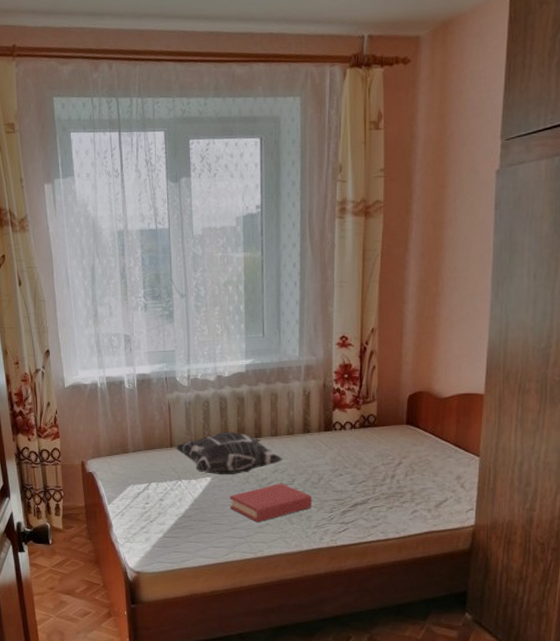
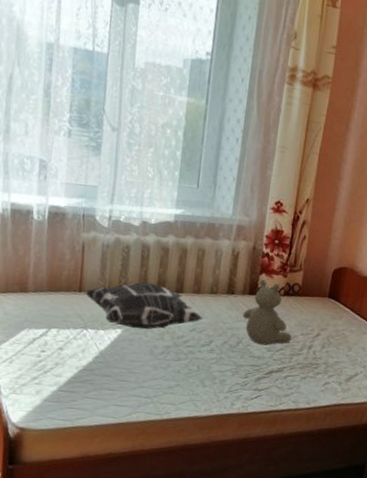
hardback book: present [229,482,313,523] -> none [139,342,229,383]
teddy bear: none [321,415,373,479] -> present [242,279,292,345]

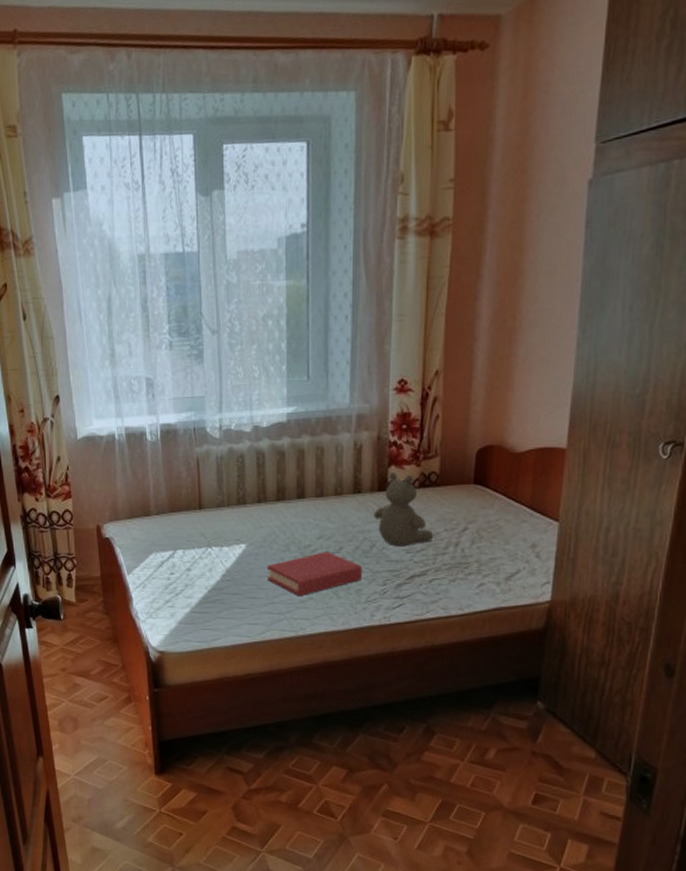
decorative pillow: present [85,282,204,330] -> none [205,491,330,542]
hardback book: none [139,342,229,383] -> present [266,550,363,597]

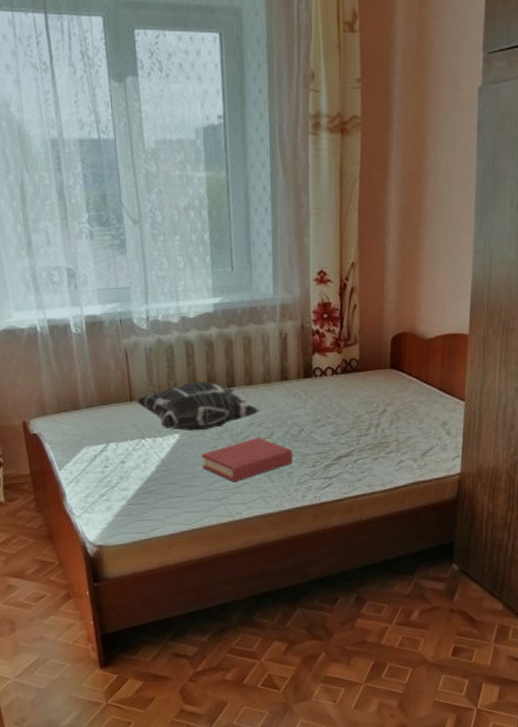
decorative pillow: none [205,491,330,542] -> present [136,381,261,431]
teddy bear: present [373,472,434,547] -> none [301,359,357,430]

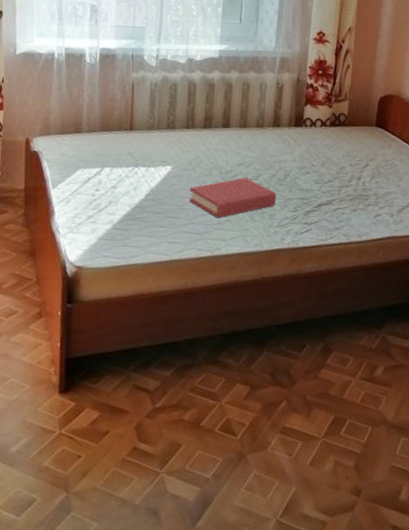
decorative pillow: present [136,381,261,431] -> none [136,118,251,166]

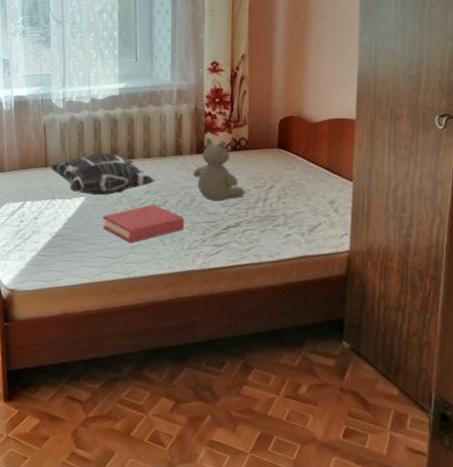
decorative pillow: none [136,118,251,166] -> present [50,152,156,196]
teddy bear: none [289,111,340,178] -> present [193,138,245,201]

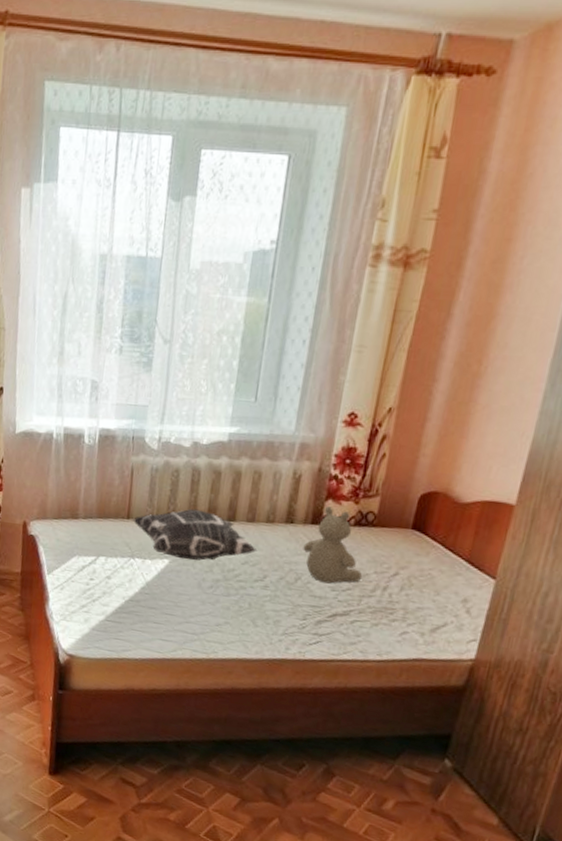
hardback book: present [102,203,185,243] -> none [186,577,285,620]

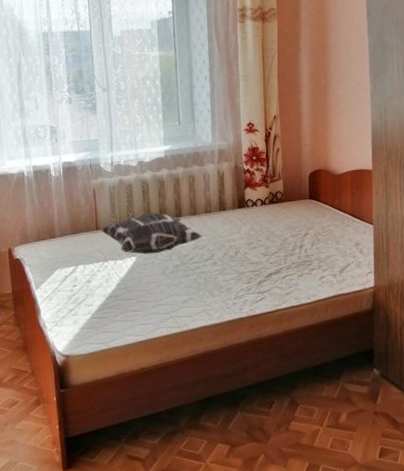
teddy bear: present [303,506,363,584] -> none [236,193,284,251]

